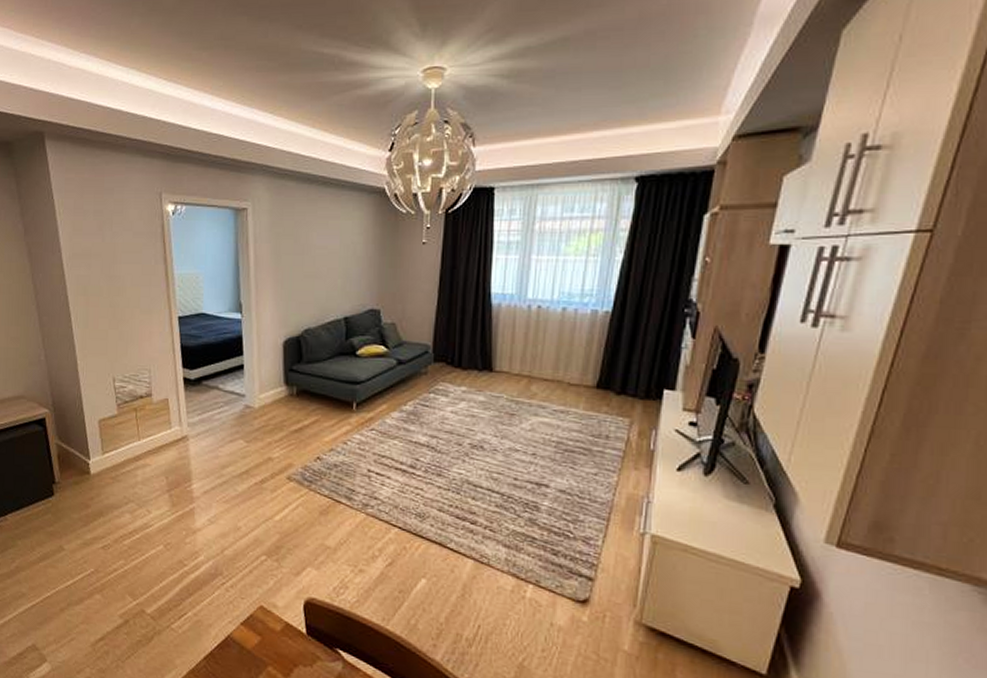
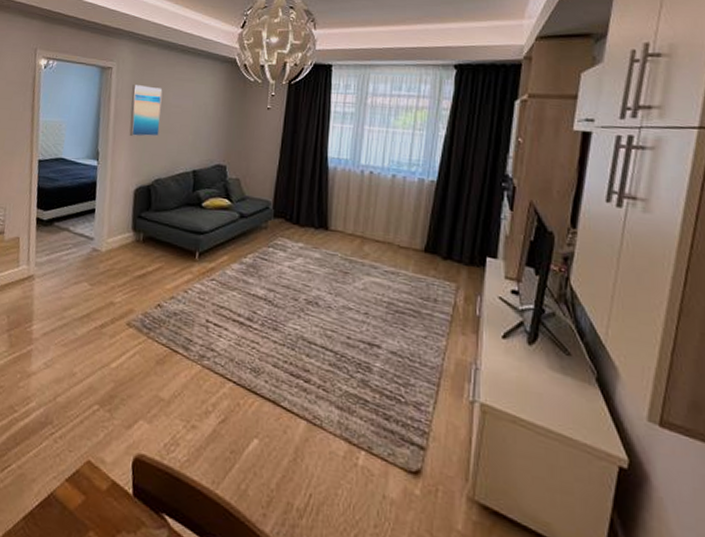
wall art: none [271,226,306,285] -> present [129,85,163,137]

